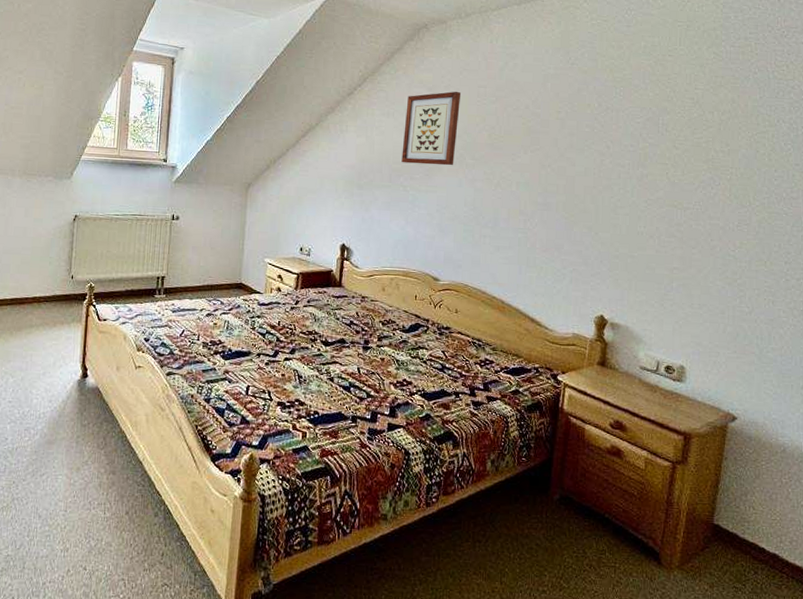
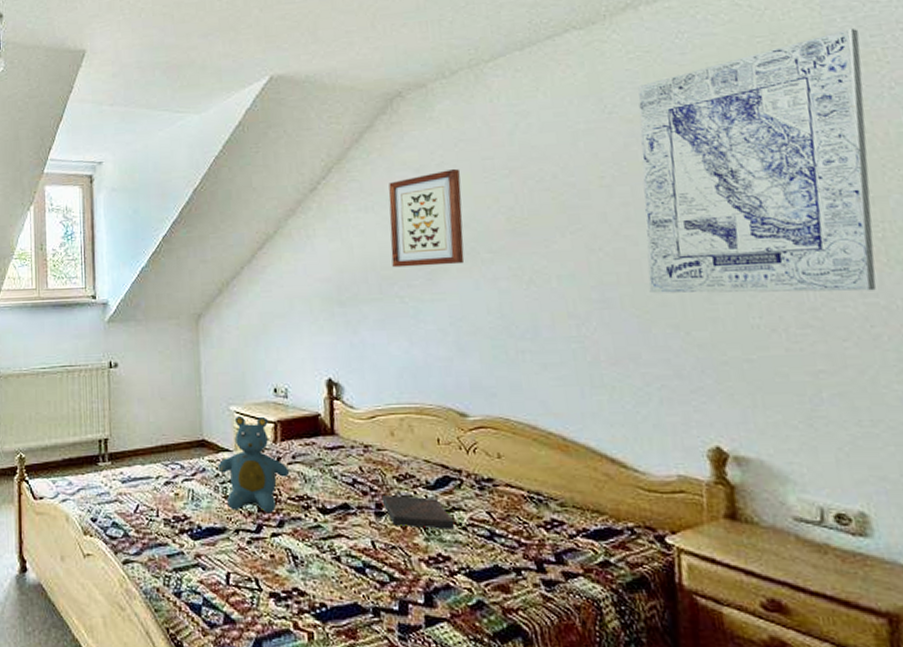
teddy bear: none [250,266,304,343] -> present [218,415,289,514]
book: none [369,335,419,362] -> present [381,495,455,529]
wall art: none [577,25,744,216] -> present [638,27,877,294]

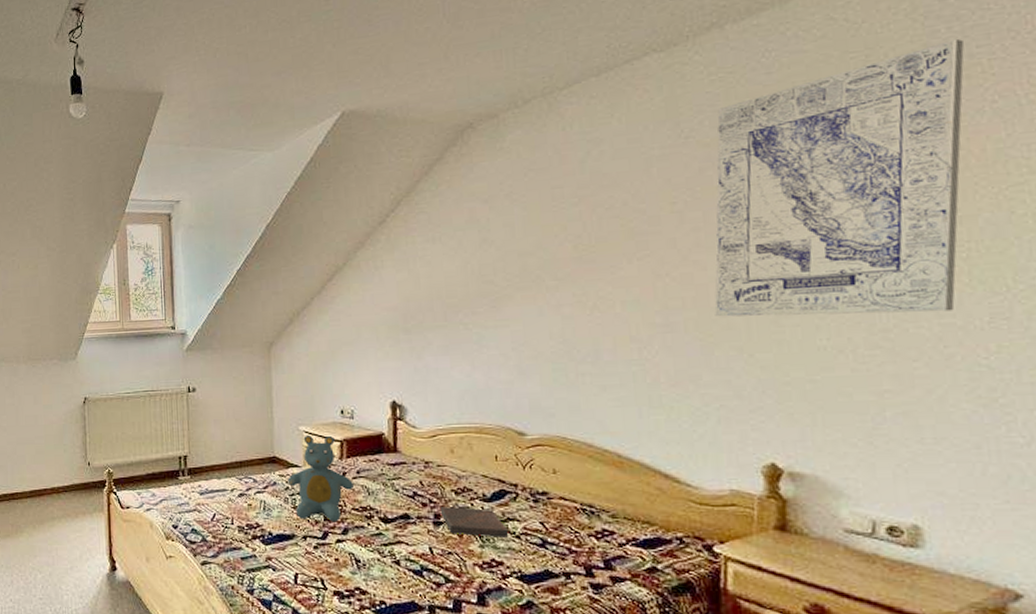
wall art: present [388,168,465,268] -> none [456,198,529,296]

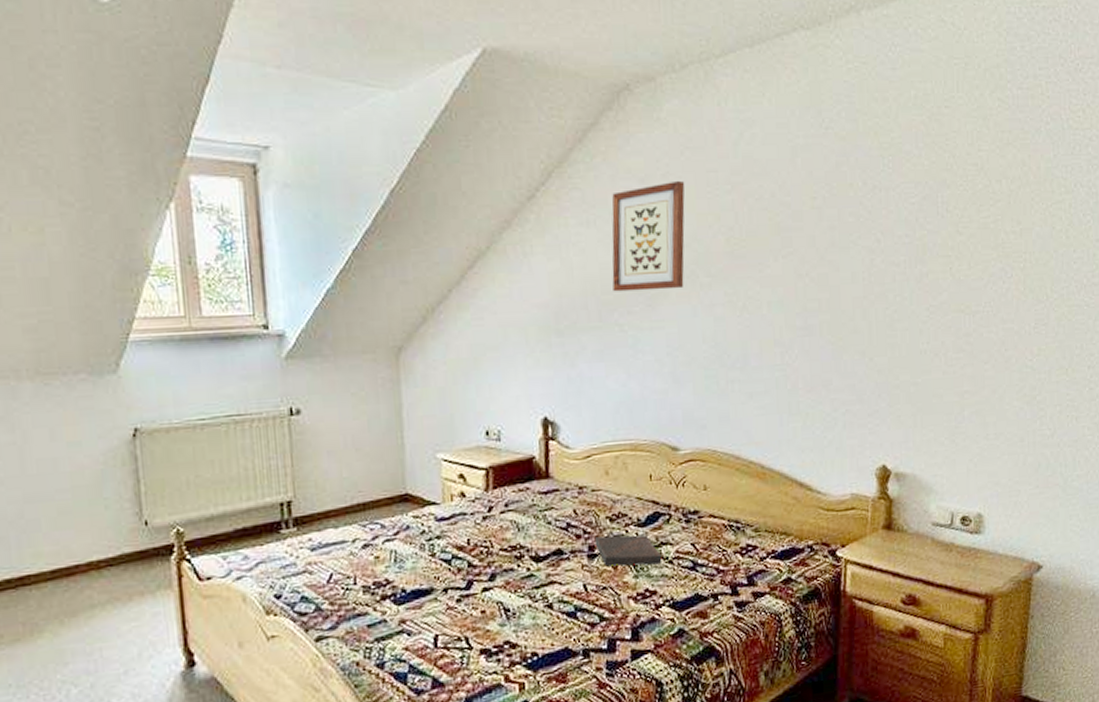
teddy bear: present [287,434,353,522] -> none [423,463,501,569]
wall art: none [456,198,529,296] -> present [611,180,685,292]
wall art: present [714,38,965,317] -> none [844,58,1032,320]

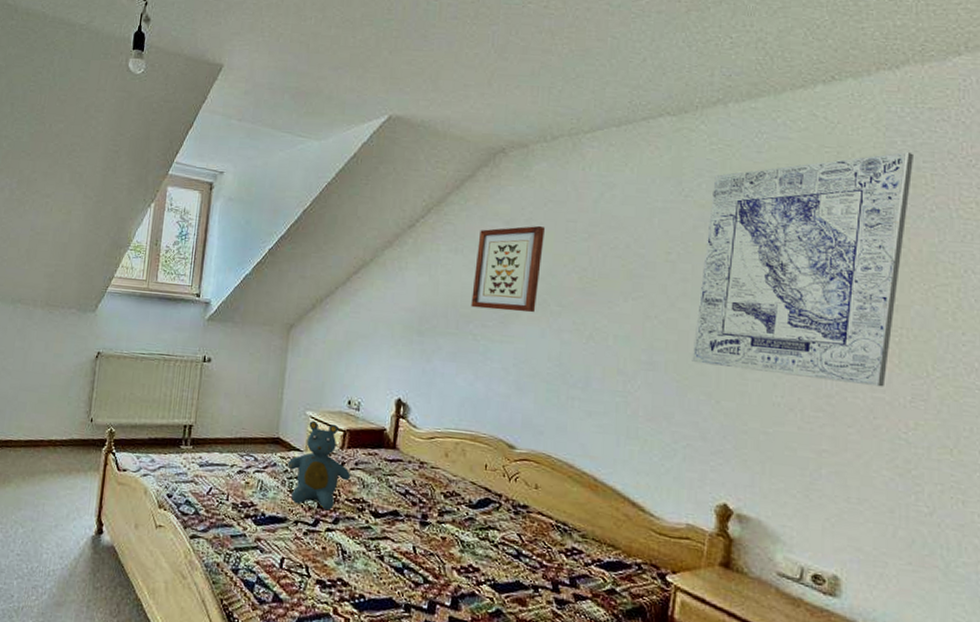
teddy bear: none [423,463,501,569] -> present [287,420,350,511]
book: present [594,535,662,567] -> none [428,508,488,545]
wall art: none [844,58,1032,320] -> present [692,151,915,387]

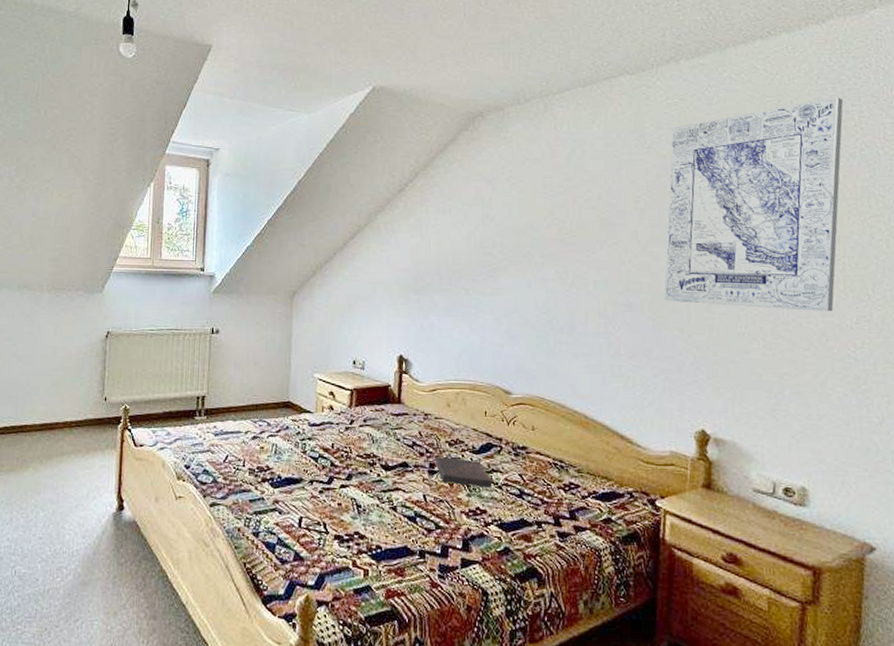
teddy bear: present [287,420,350,511] -> none [299,382,360,468]
book: none [428,508,488,545] -> present [435,457,493,488]
wall art: present [471,225,546,313] -> none [461,183,525,265]

